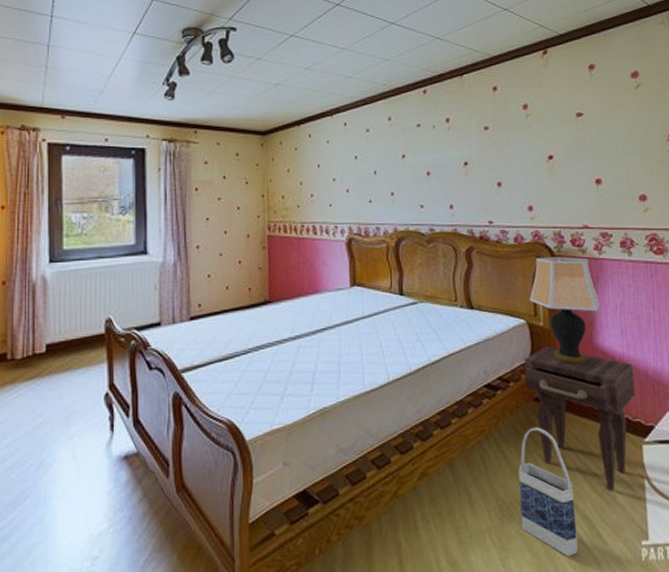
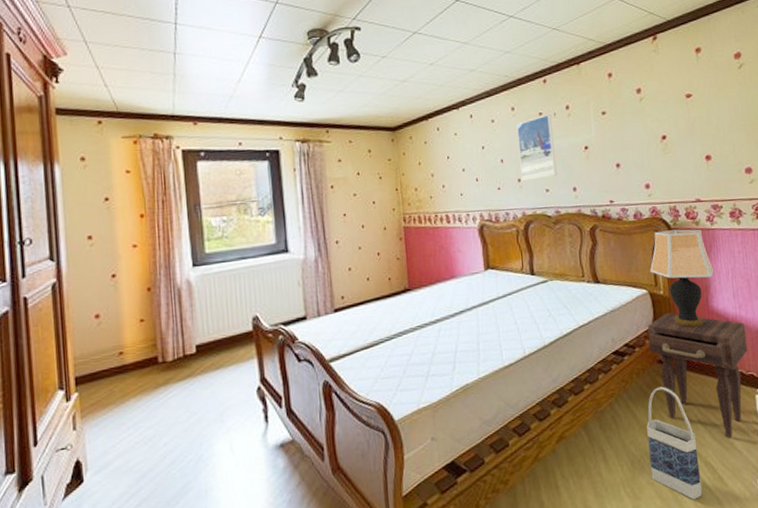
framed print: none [393,127,433,194] -> present [517,114,557,181]

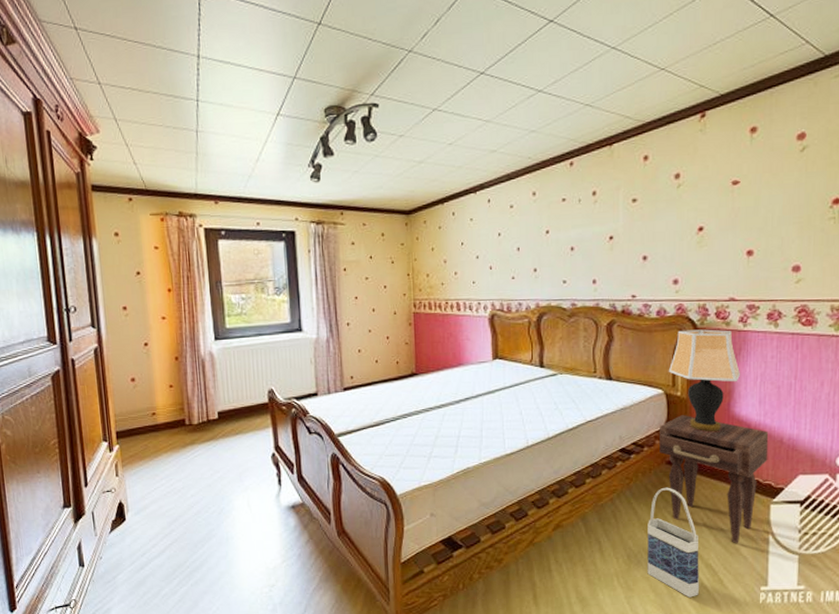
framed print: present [517,114,557,181] -> none [537,201,577,270]

